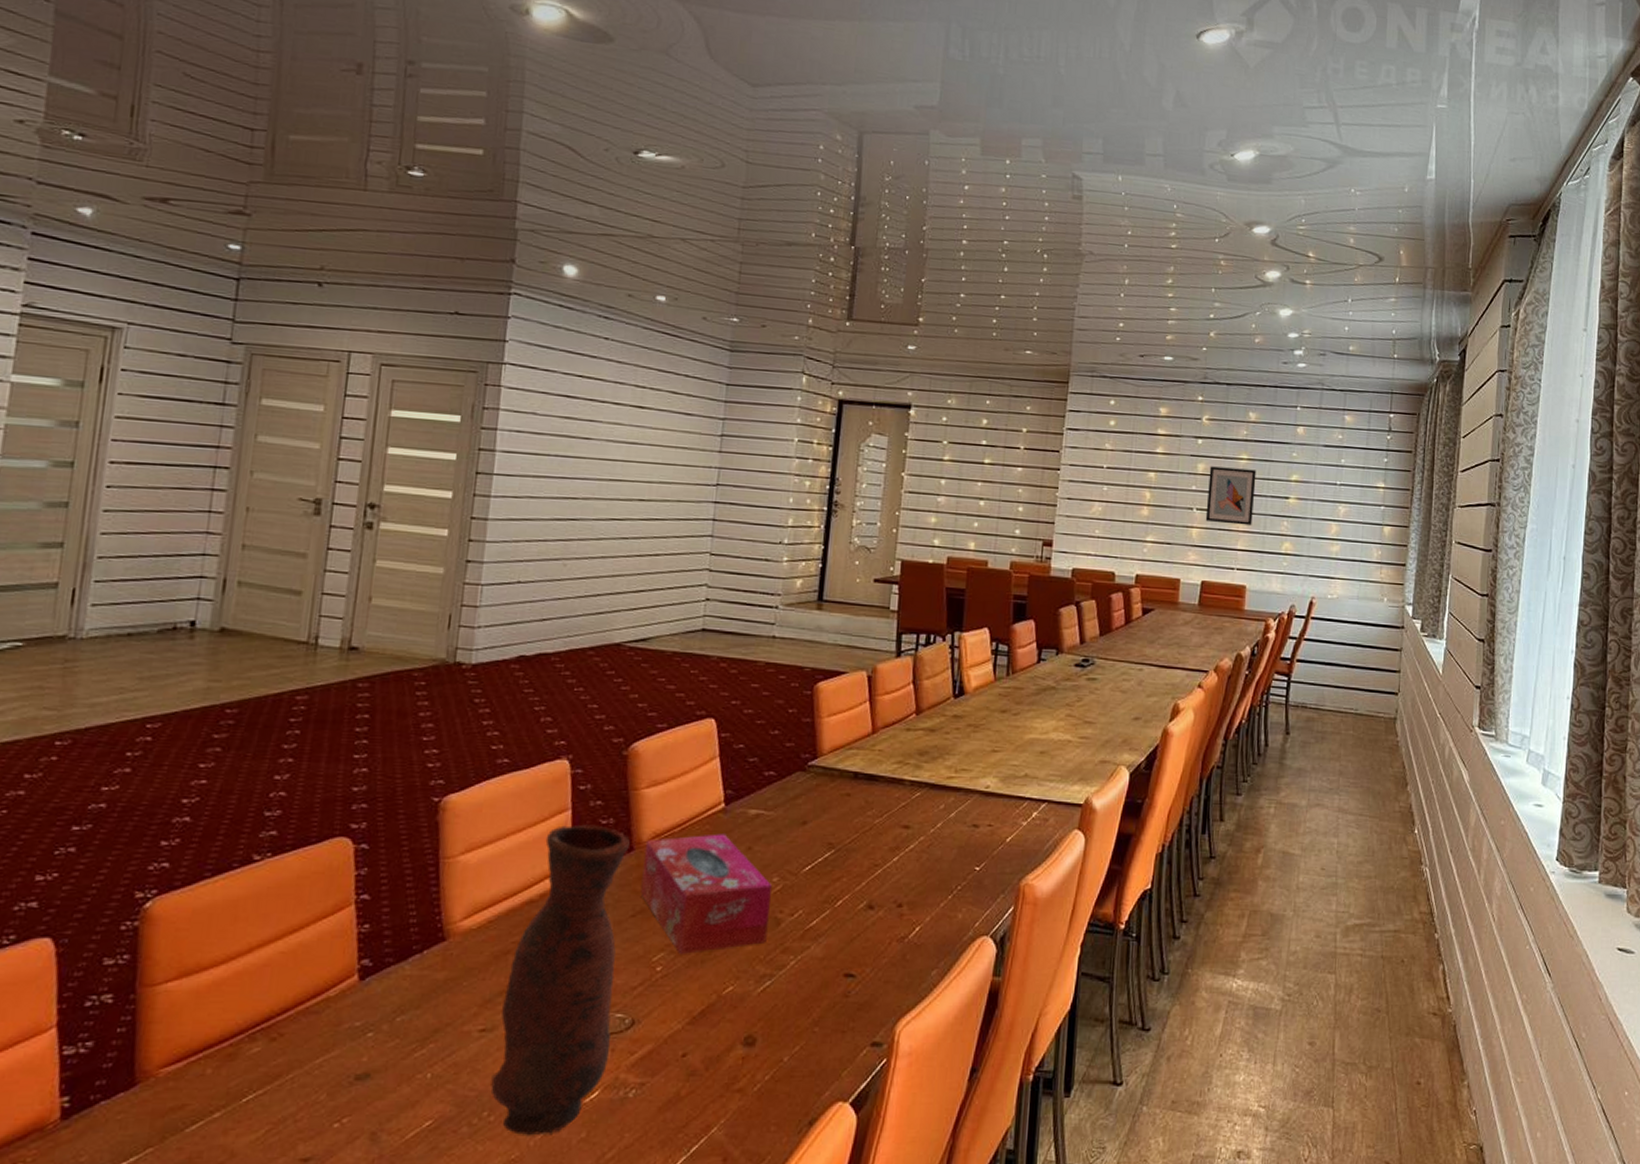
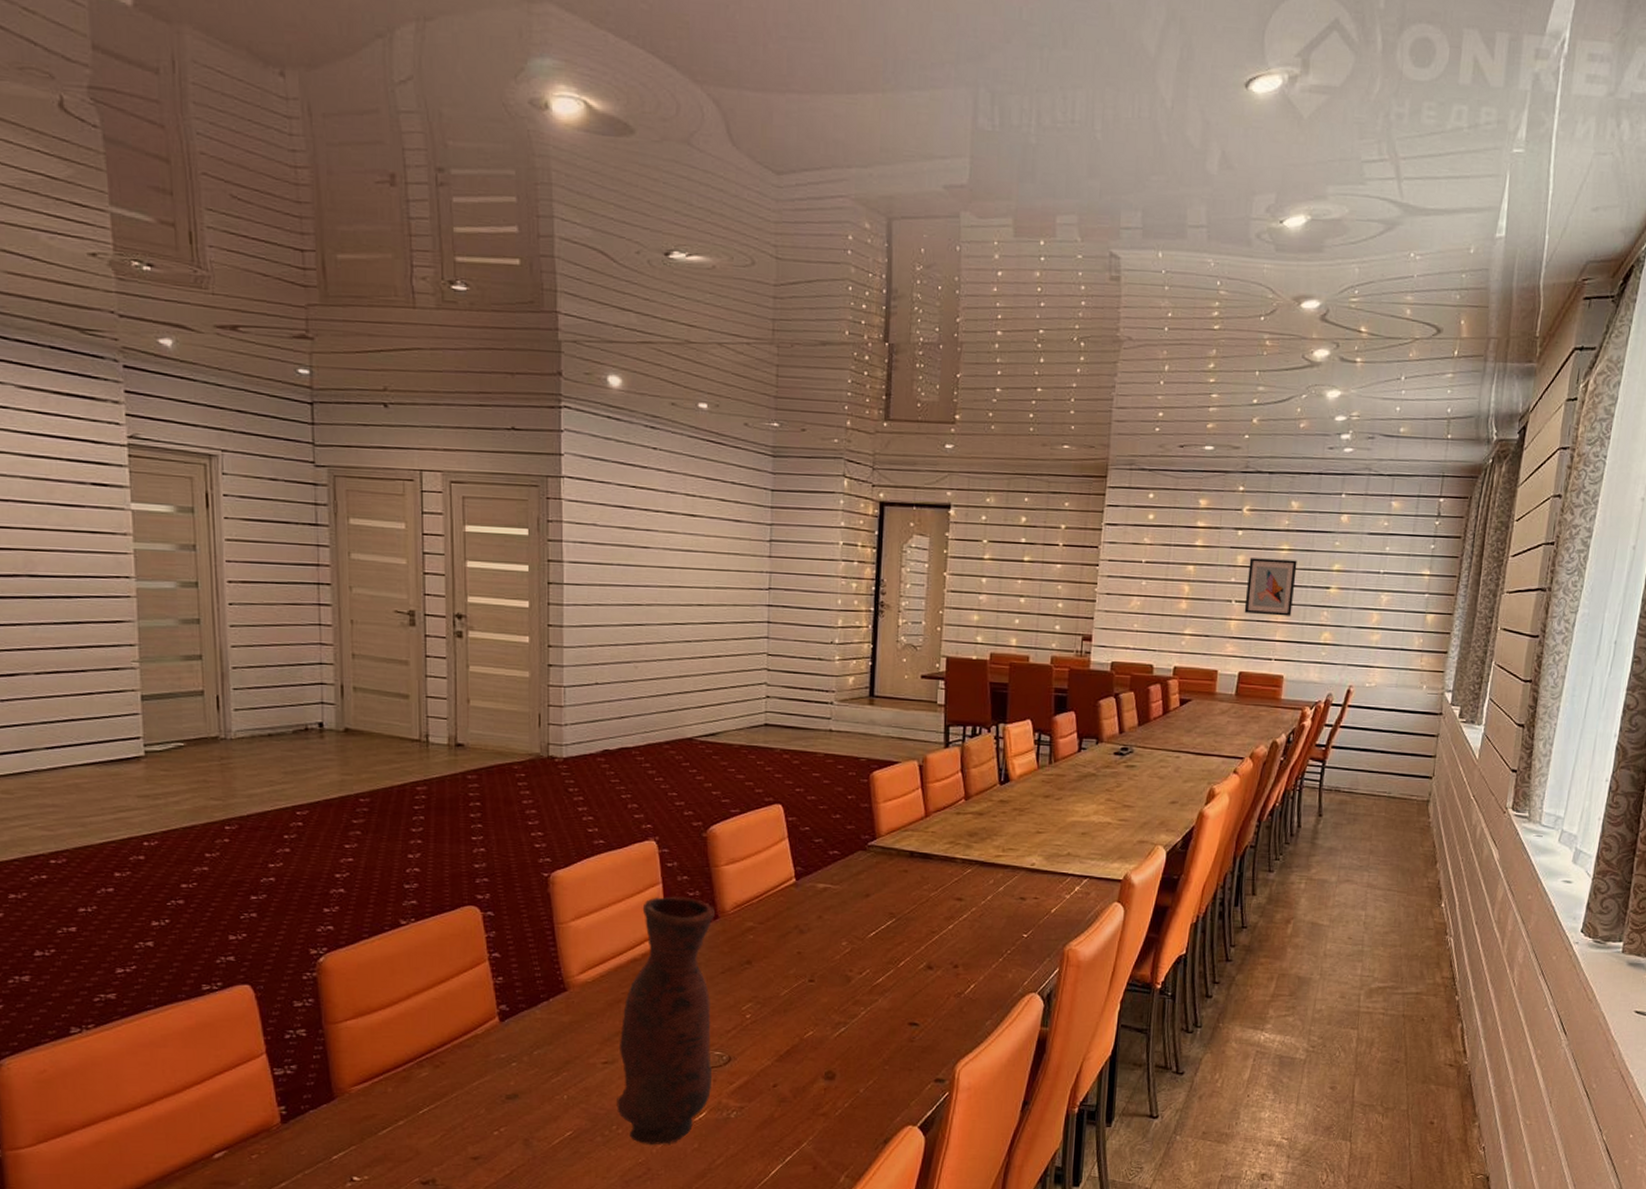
tissue box: present [640,834,773,954] -> none [728,904,842,1004]

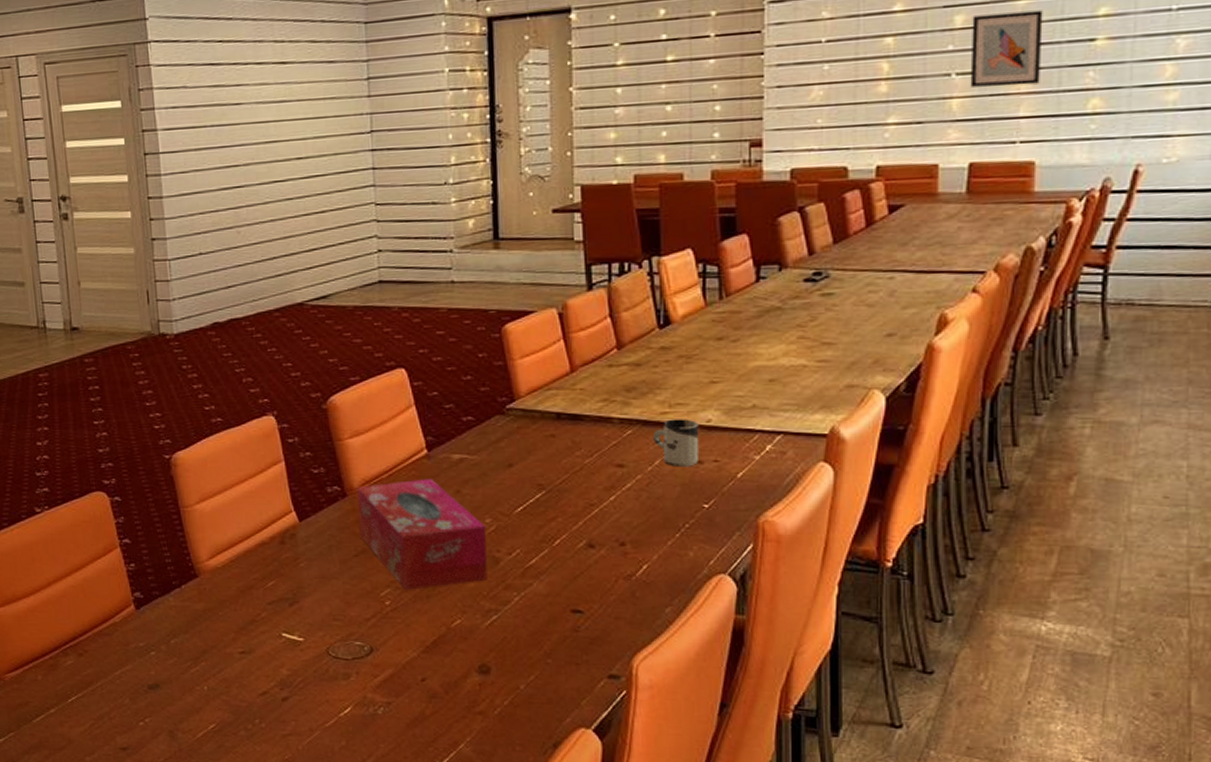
vase: present [617,896,716,1146] -> none [255,474,355,742]
tissue box: none [728,904,842,1004] -> present [357,478,488,590]
cup: none [987,861,1025,902] -> present [652,419,700,467]

